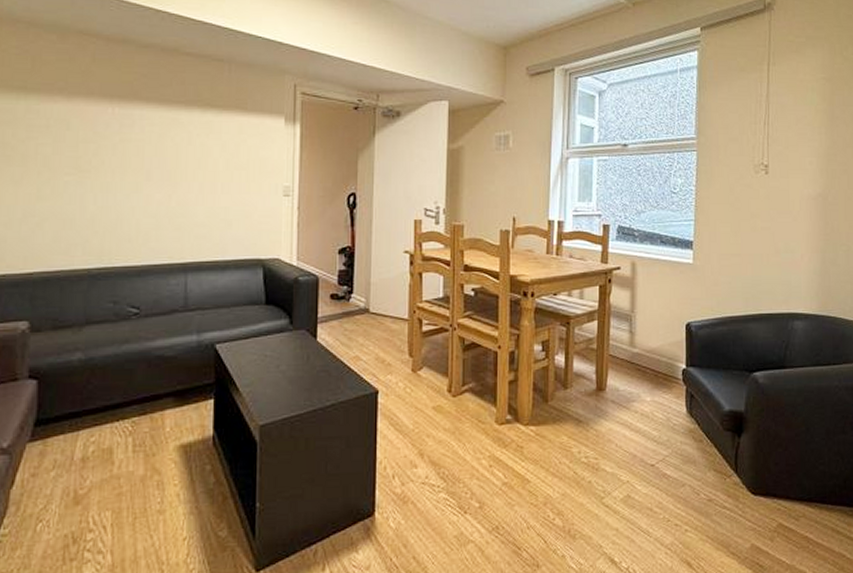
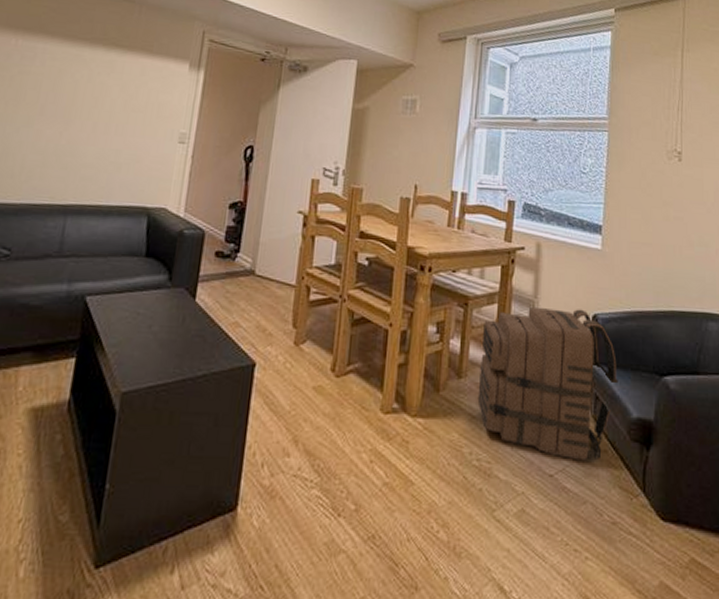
backpack: none [583,319,711,451] -> present [477,308,618,461]

